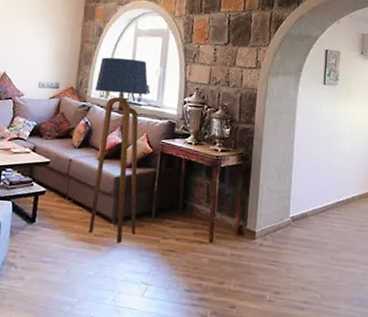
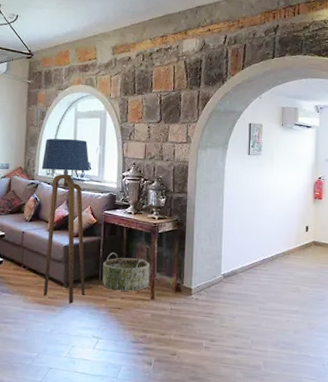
basket: none [155,186,210,232] -> present [102,252,150,291]

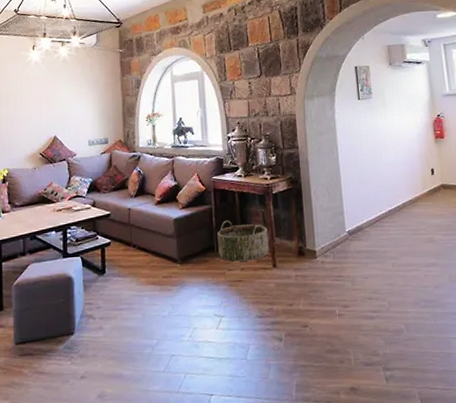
floor lamp: present [41,138,90,304] -> none [142,104,201,282]

